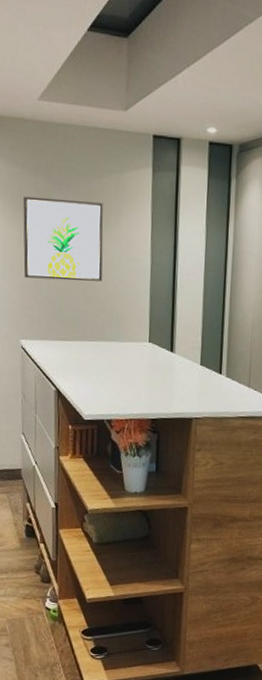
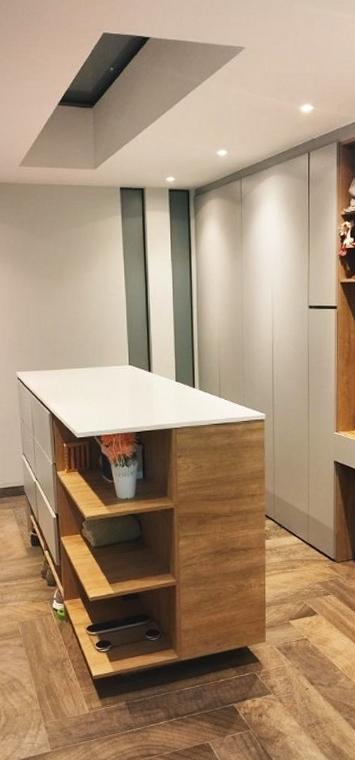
wall art: present [23,196,104,281] -> none [12,248,84,318]

